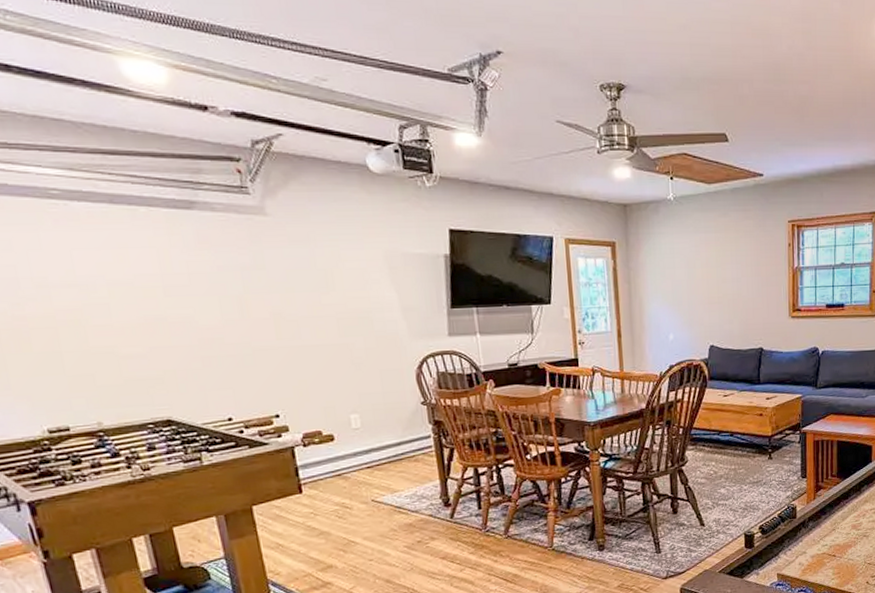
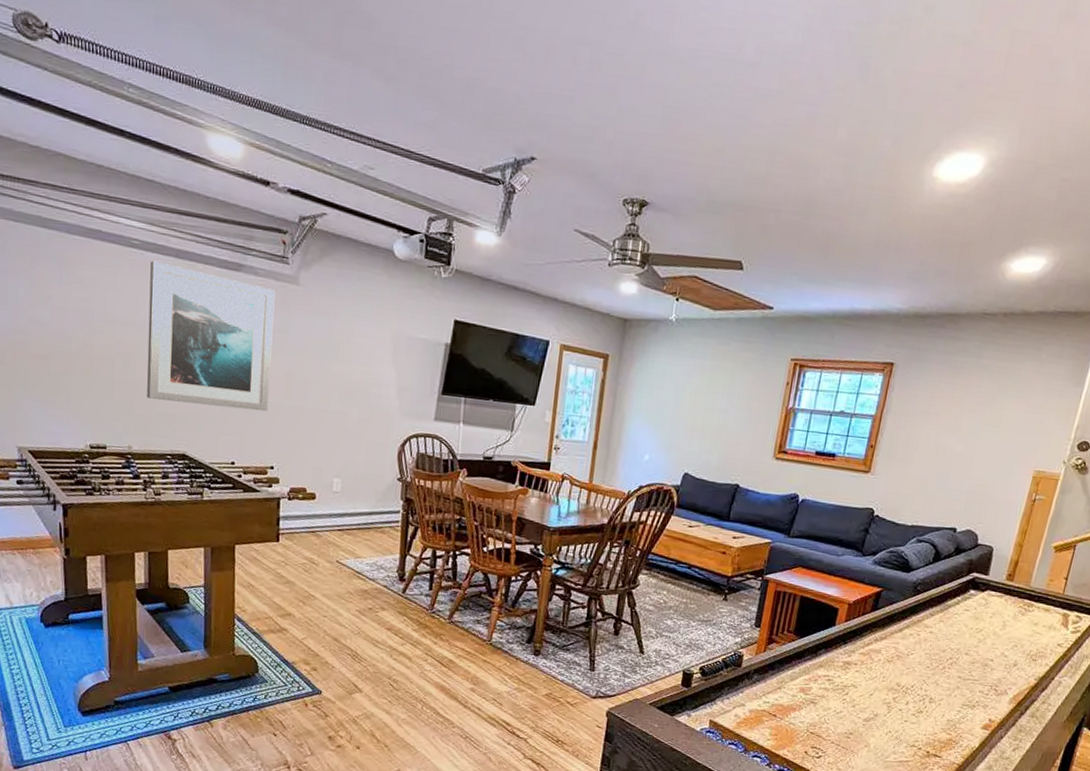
wall art: none [79,210,259,367] -> present [147,260,275,412]

